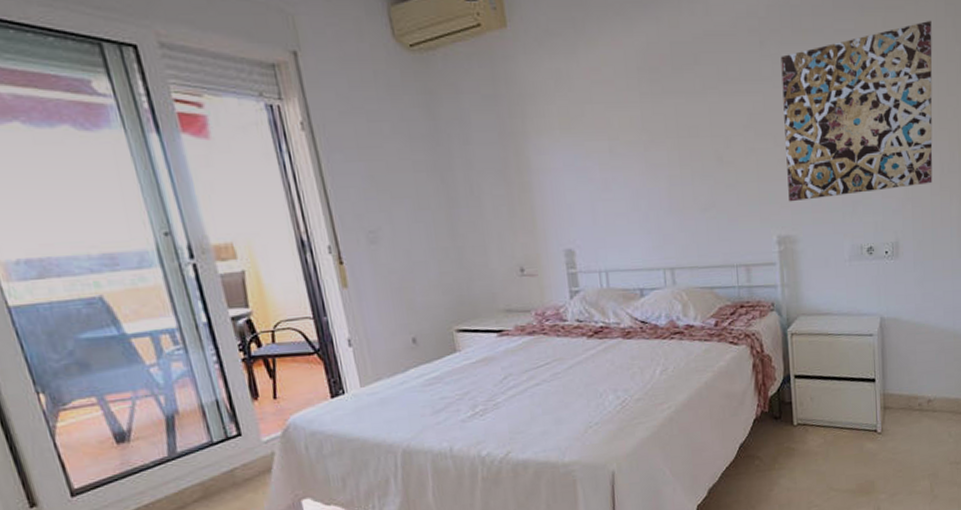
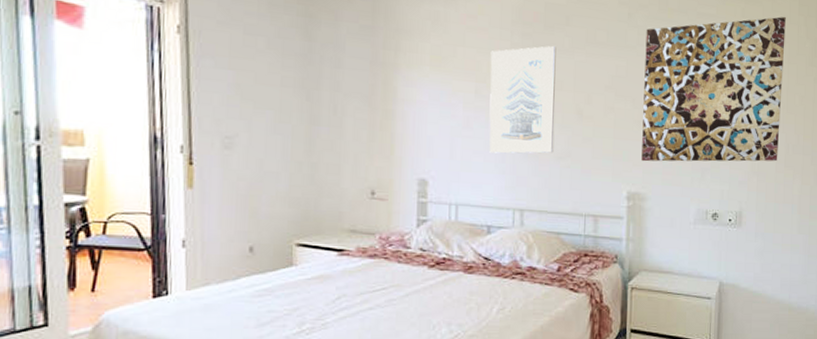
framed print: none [619,90,698,214] -> present [489,46,556,154]

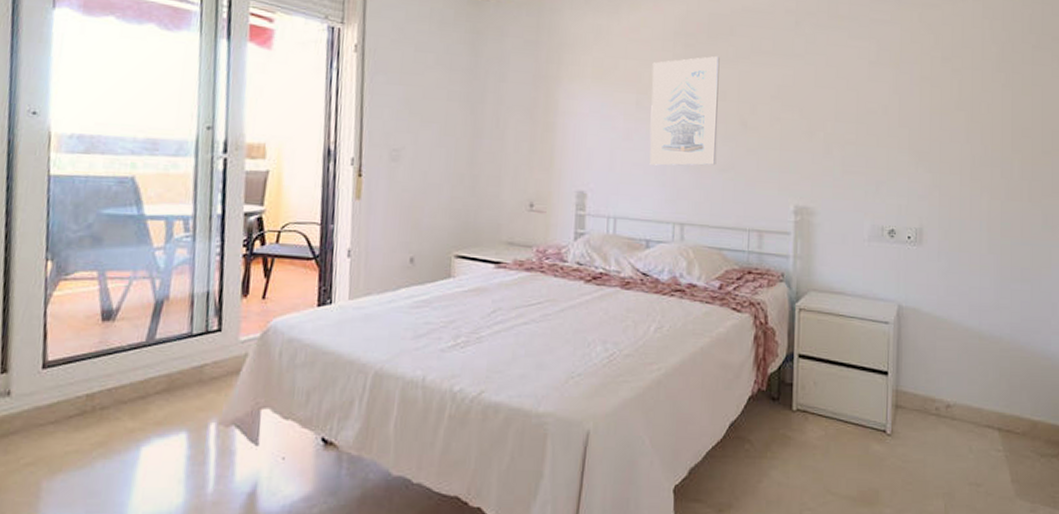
wall art: present [641,16,786,162] -> none [810,20,968,174]

